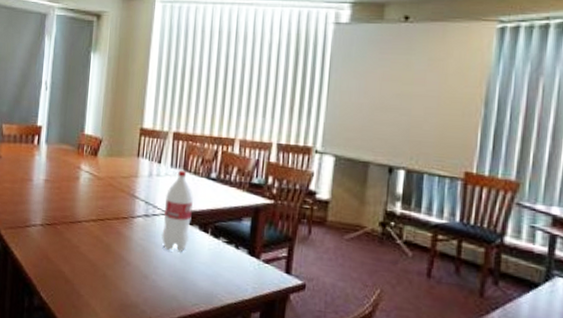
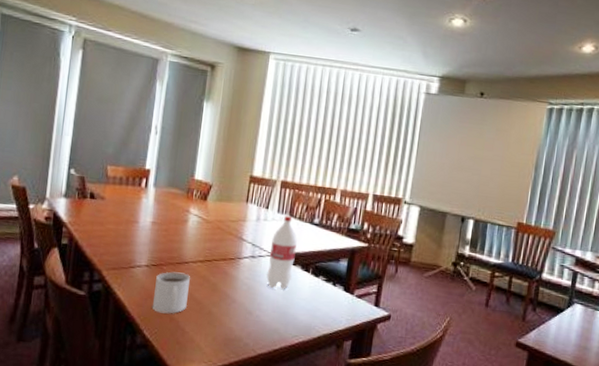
mug: none [47,231,84,276] -> present [152,271,191,314]

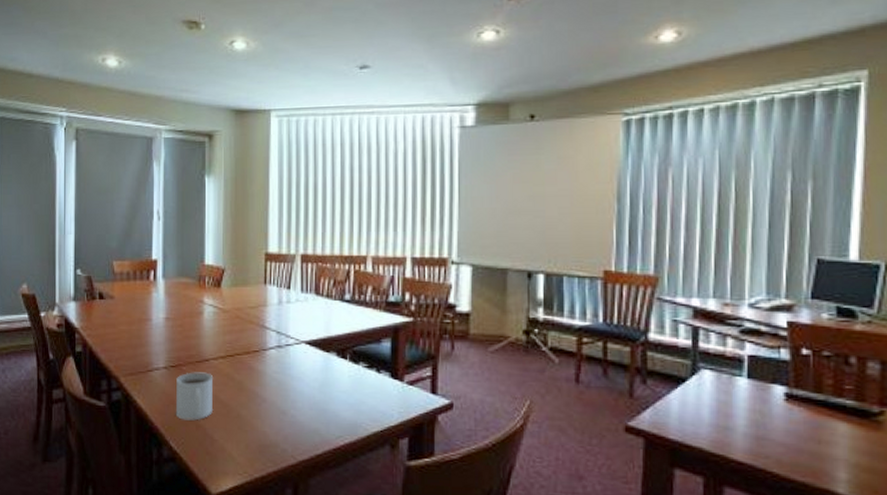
bottle: present [265,216,297,289] -> none [296,295,328,382]

